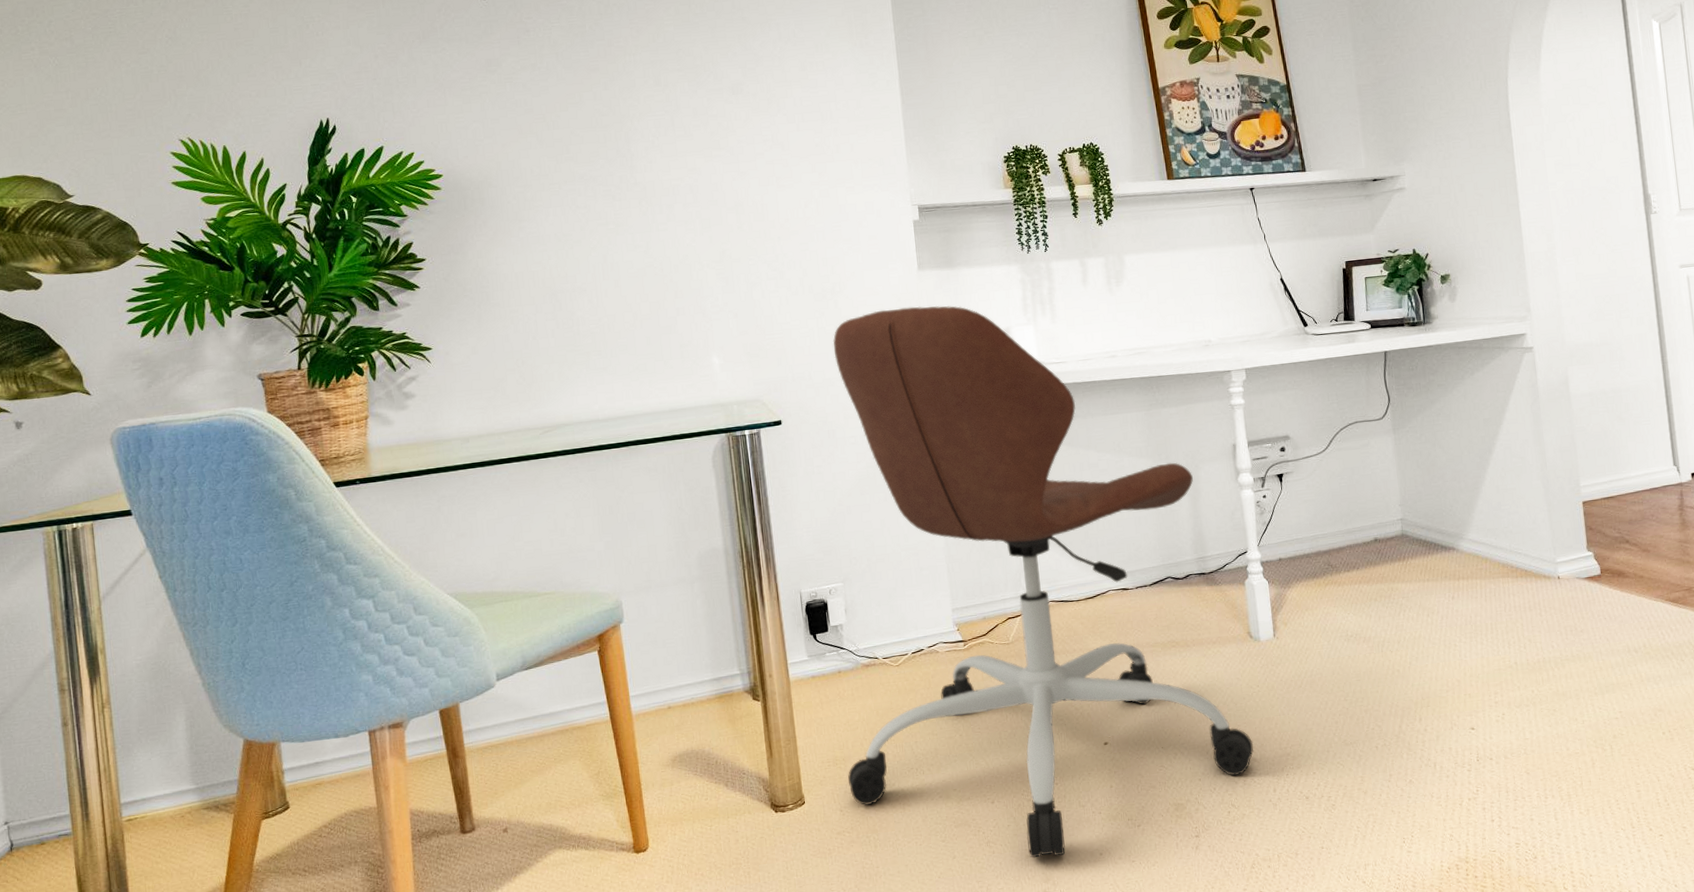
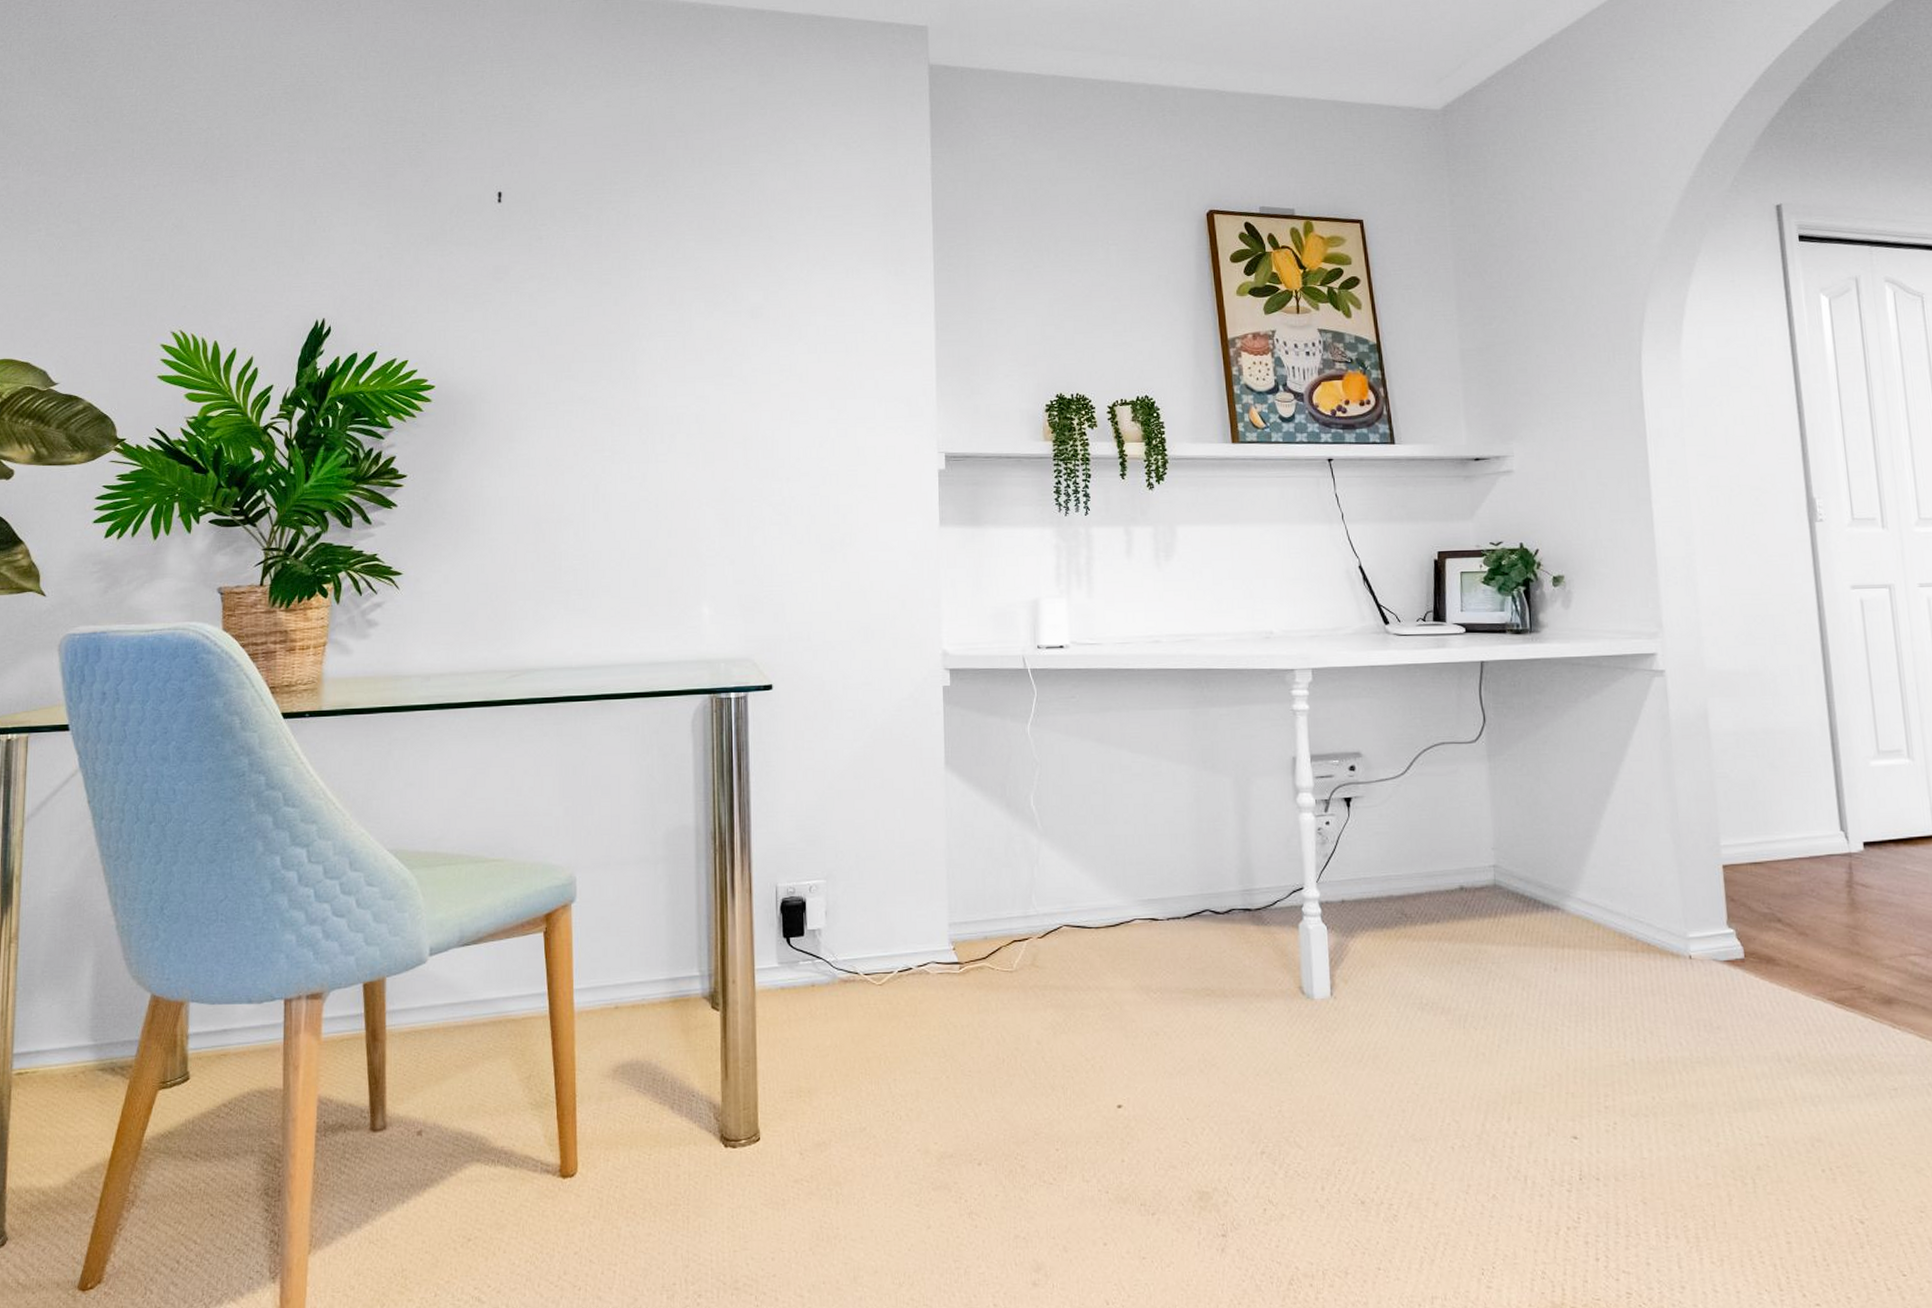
office chair: present [832,305,1254,858] -> none [812,567,1300,1241]

